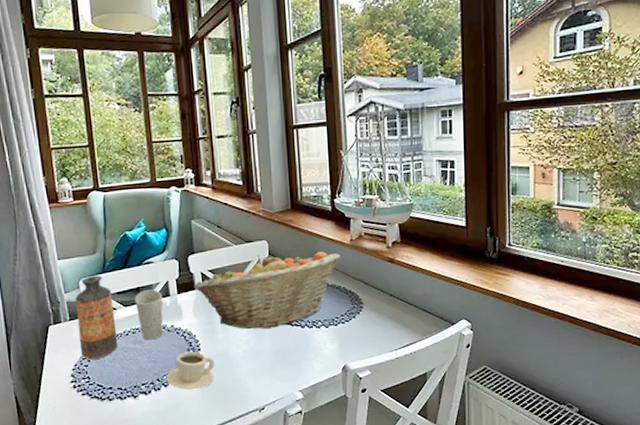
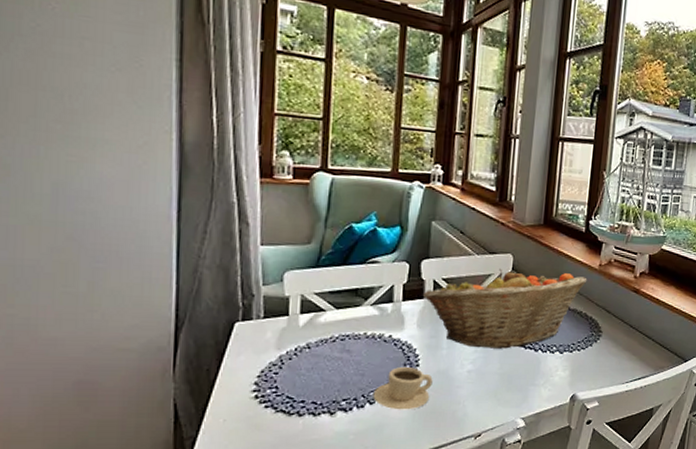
bottle: present [75,275,118,359] -> none [271,269,324,366]
cup: present [135,289,163,340] -> none [349,293,385,350]

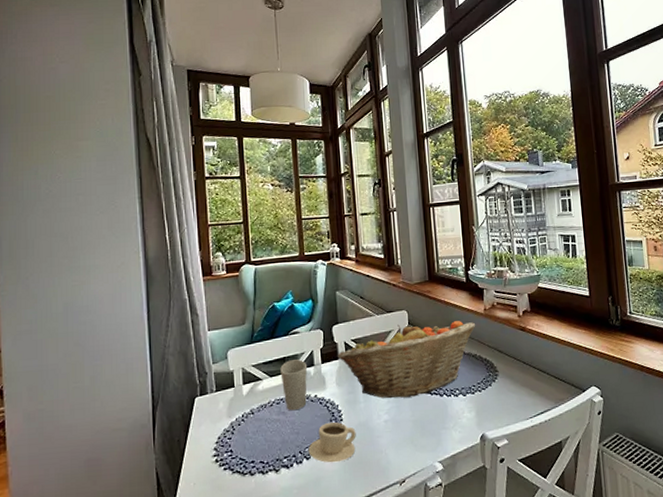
cup: none [349,293,385,350] -> present [280,359,308,411]

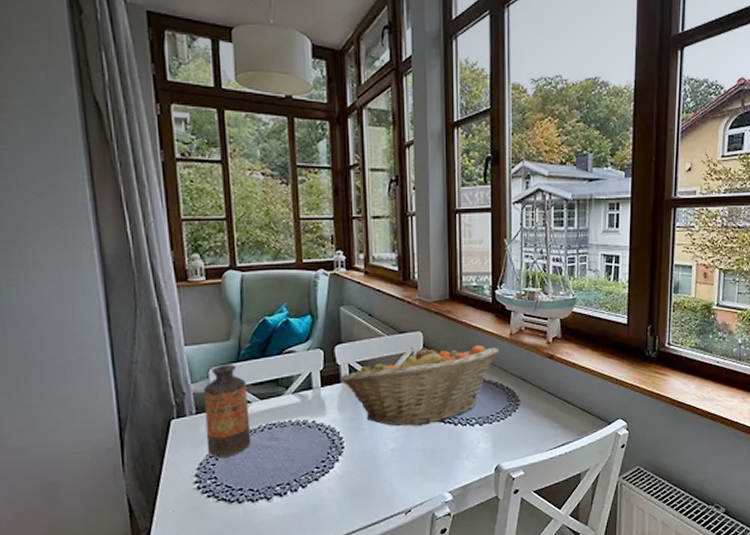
bottle: none [222,346,262,432] -> present [203,364,251,457]
cup: present [280,359,308,411] -> none [272,381,305,437]
cup: present [308,422,356,463] -> none [304,450,359,492]

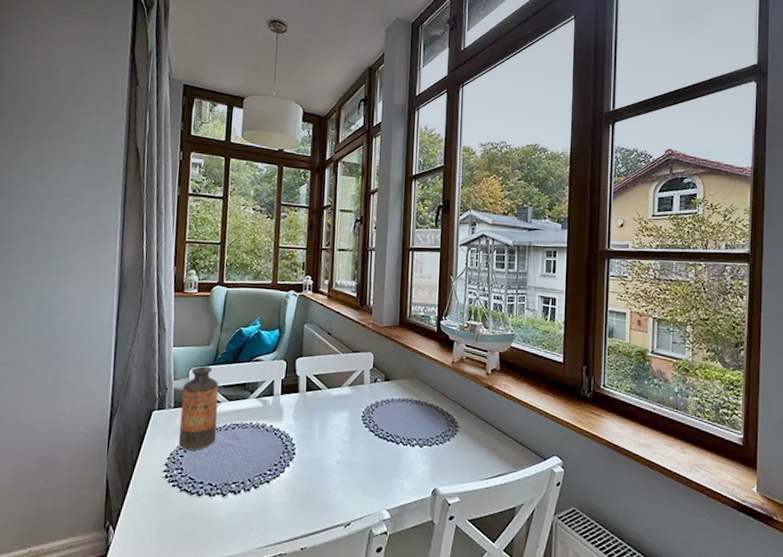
fruit basket: present [339,345,500,427] -> none [297,365,442,441]

